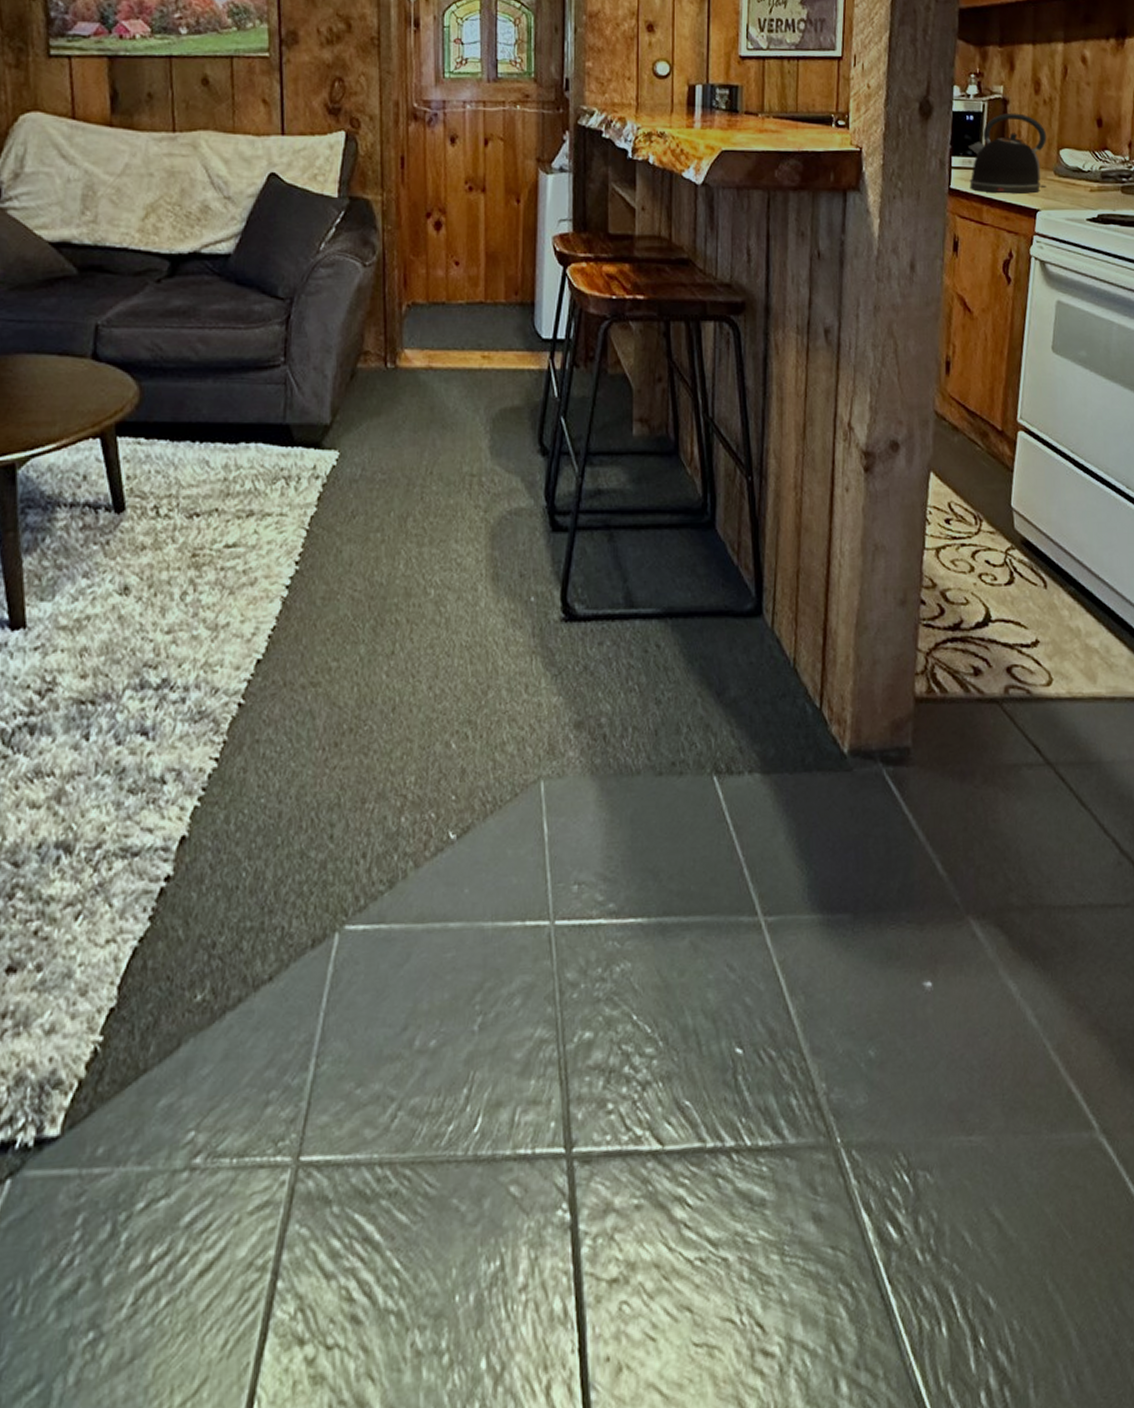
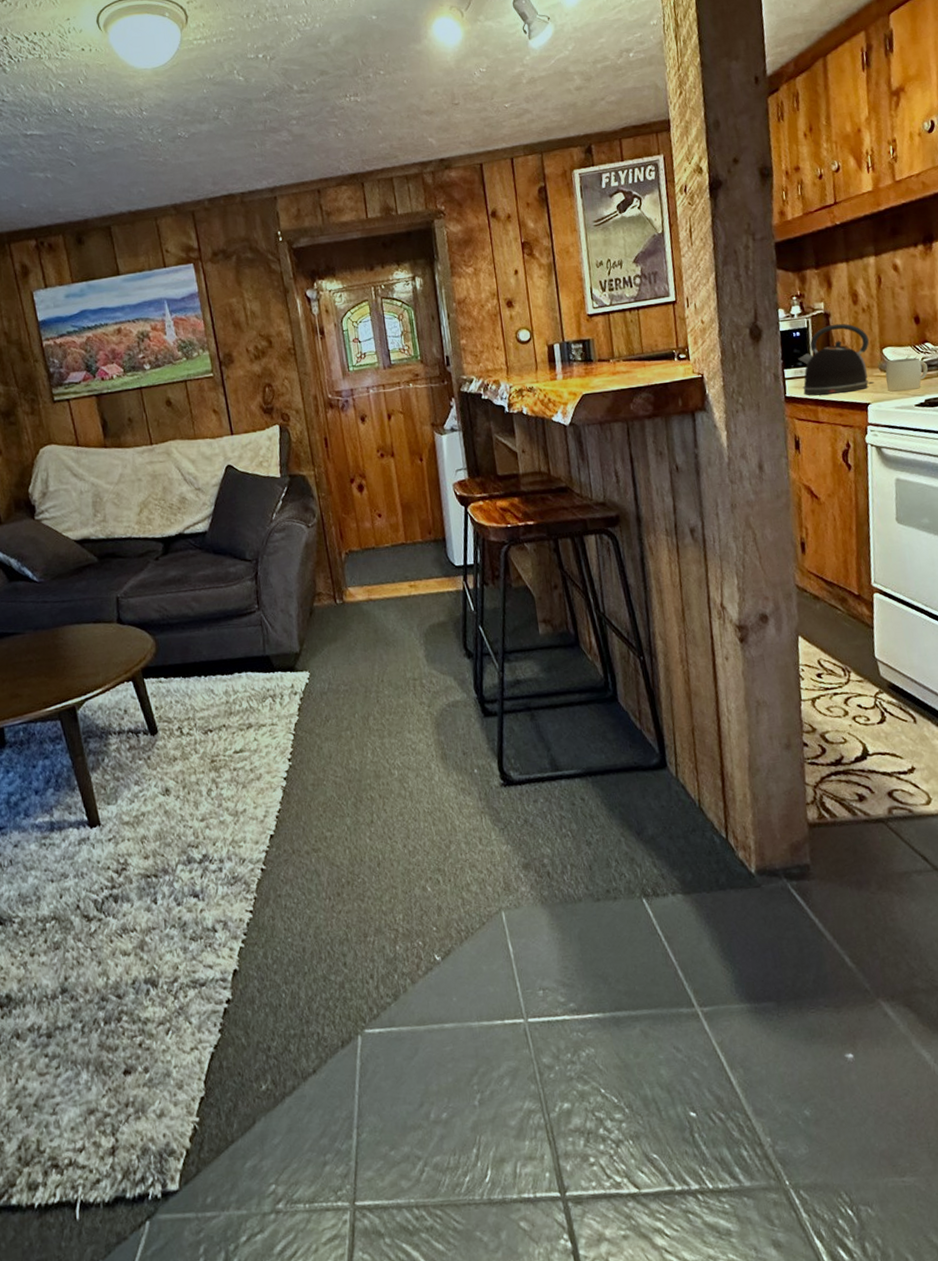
mug: none [1059,163,1105,202] -> present [885,357,928,392]

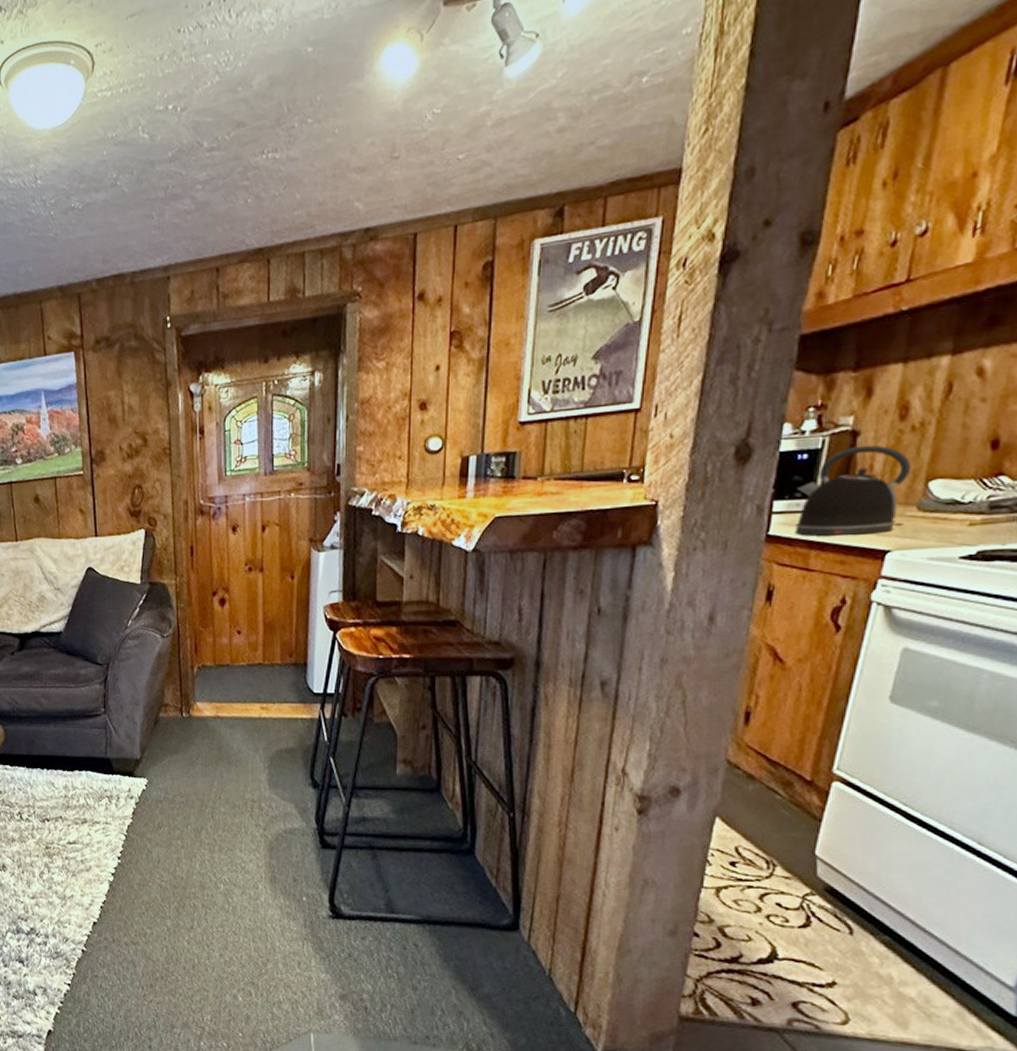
mug: present [885,357,928,392] -> none [921,494,994,539]

